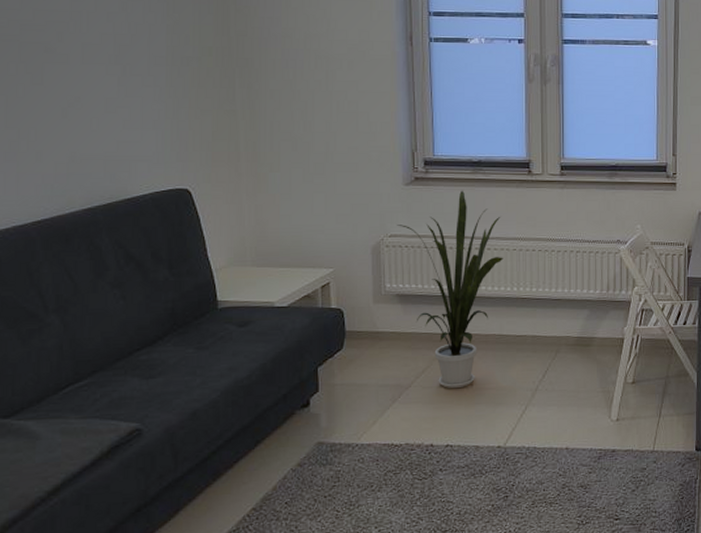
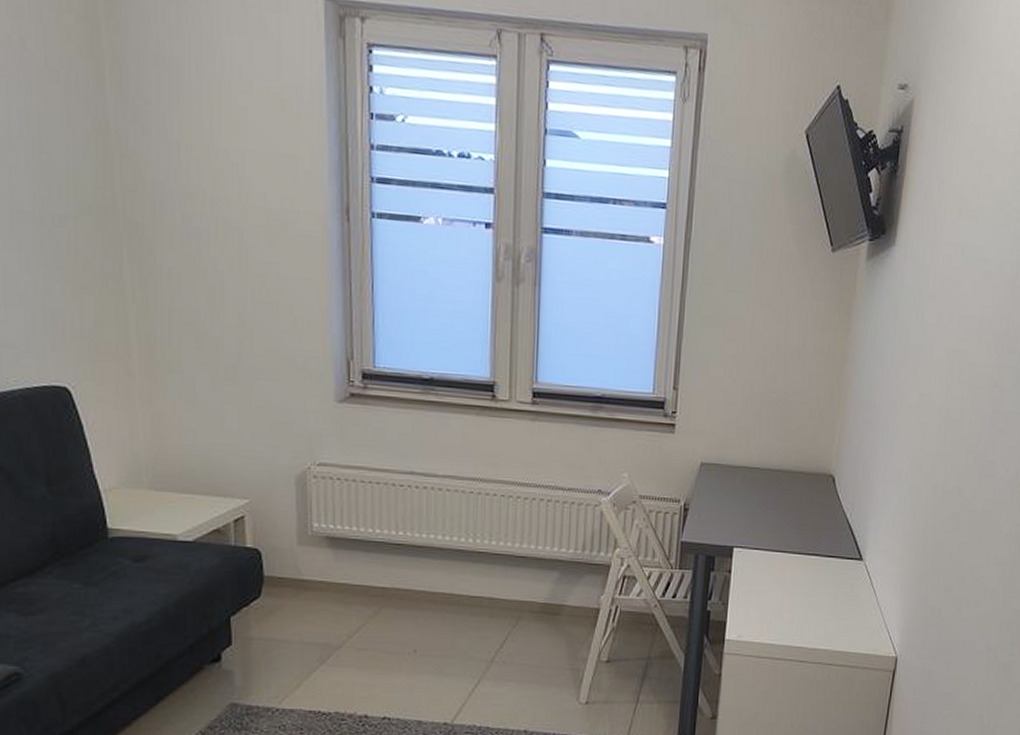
house plant: present [397,190,503,389] -> none [327,413,458,654]

